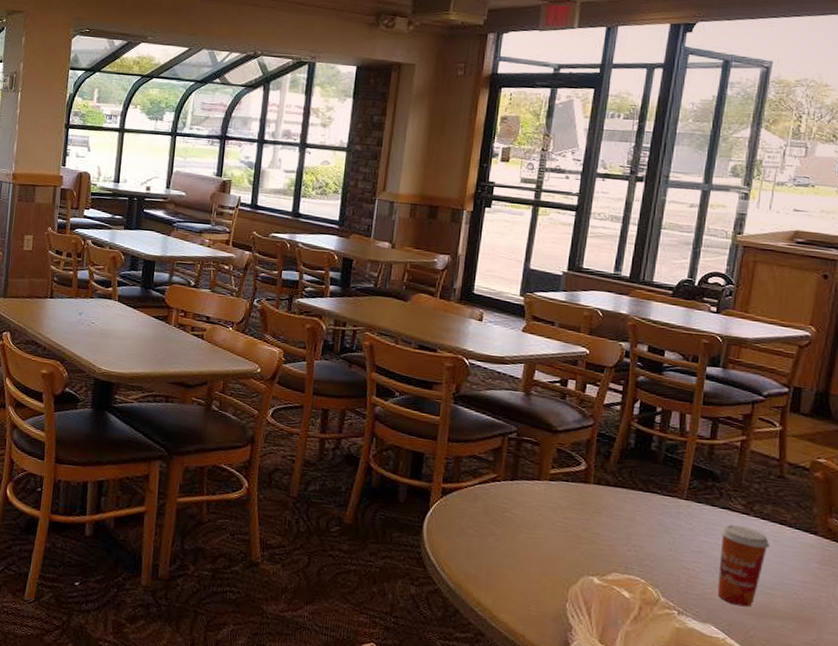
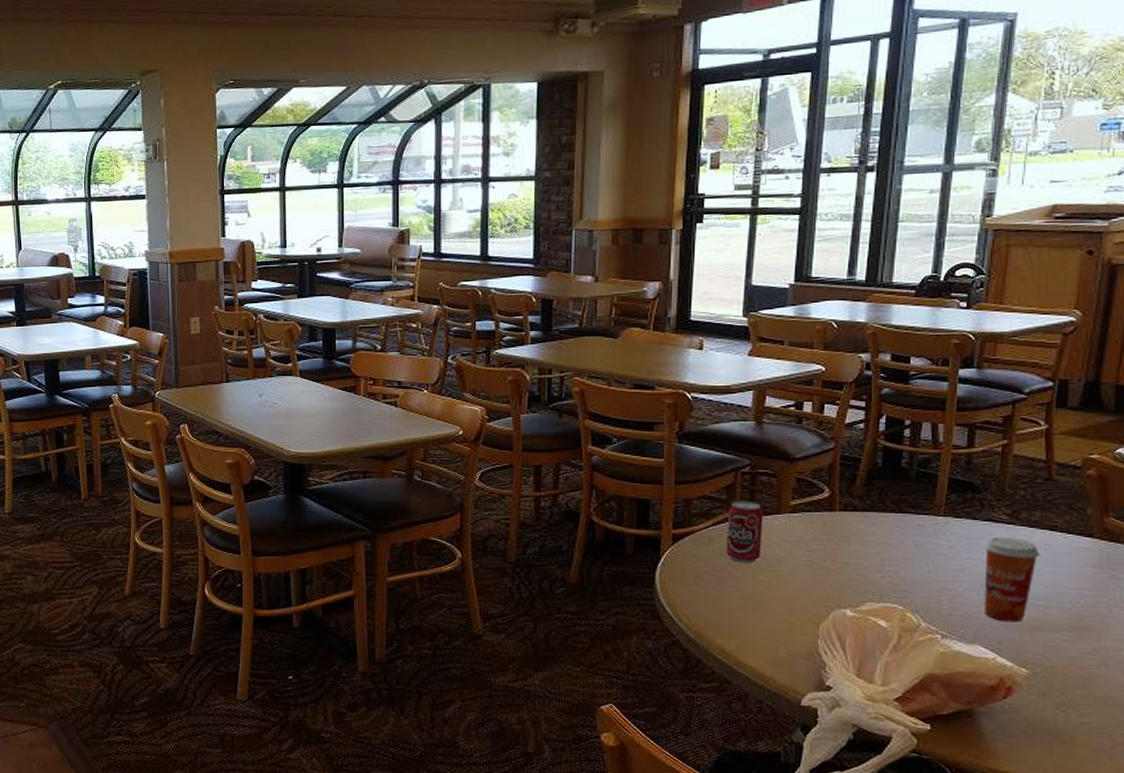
beverage can: none [488,463,526,523] -> present [725,500,763,563]

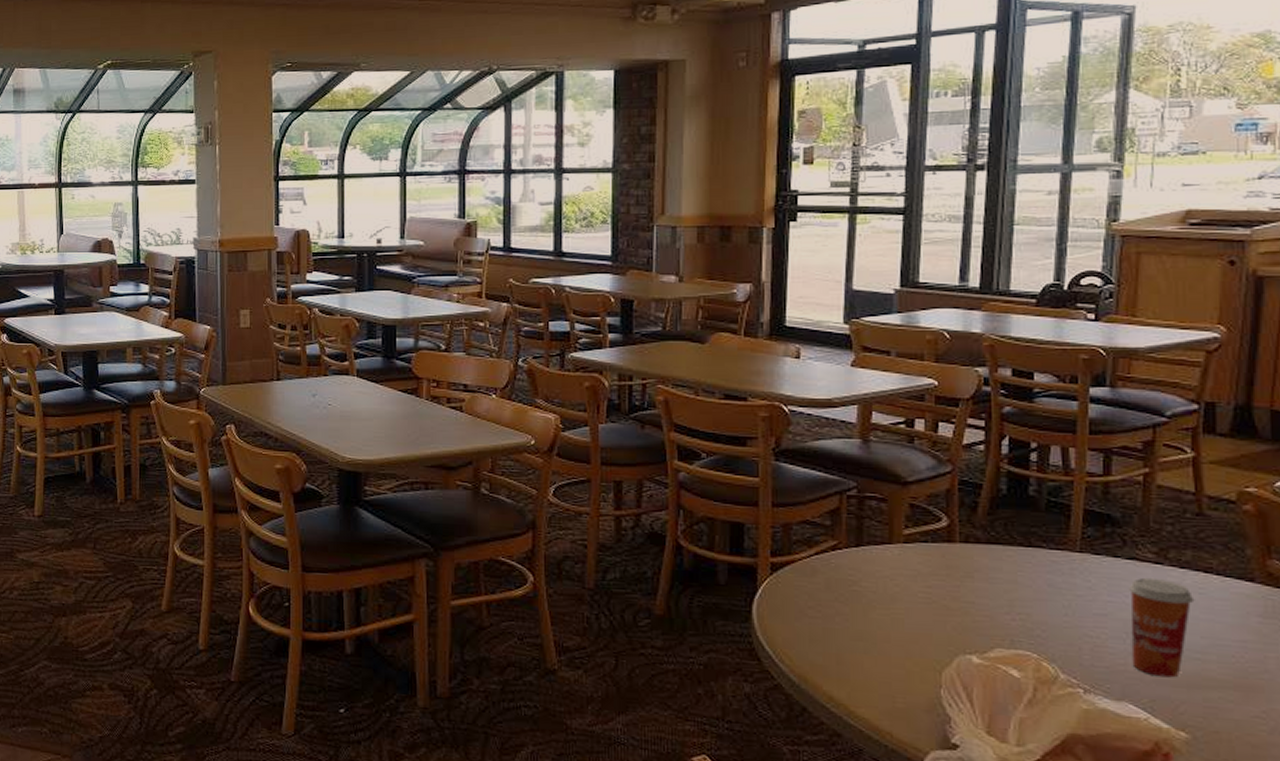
beverage can: present [725,500,763,563] -> none [831,527,874,598]

